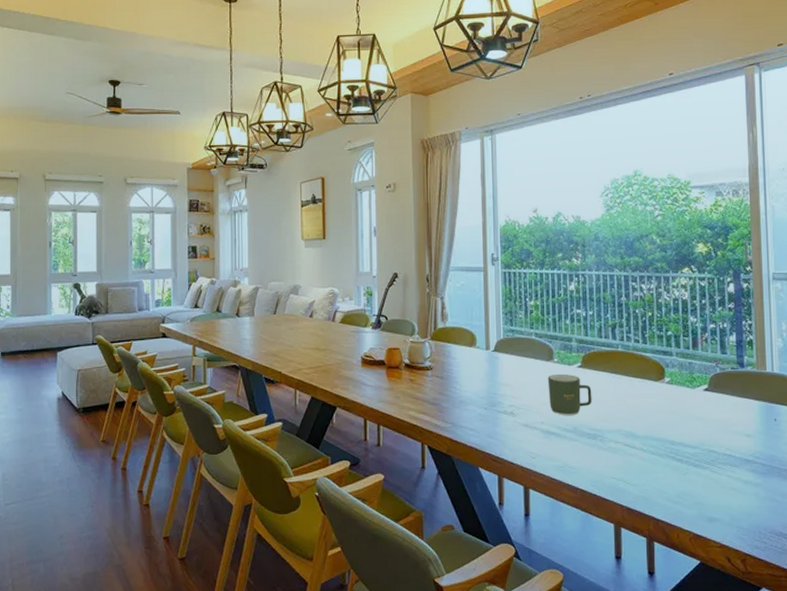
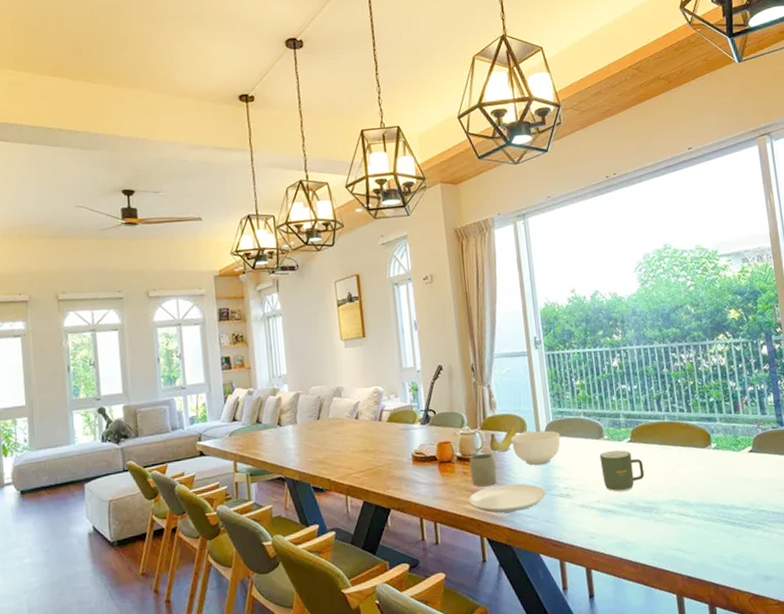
plate: none [413,395,491,423] -> present [469,483,547,513]
mug: none [416,363,443,395] -> present [469,453,497,487]
fruit: none [438,339,467,364] -> present [489,425,517,452]
bowl: none [459,347,509,380] -> present [510,430,561,465]

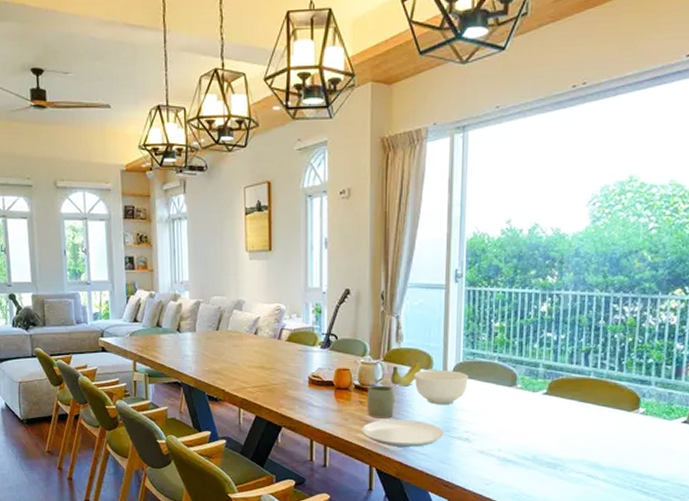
mug: present [599,450,645,492] -> none [508,401,557,443]

